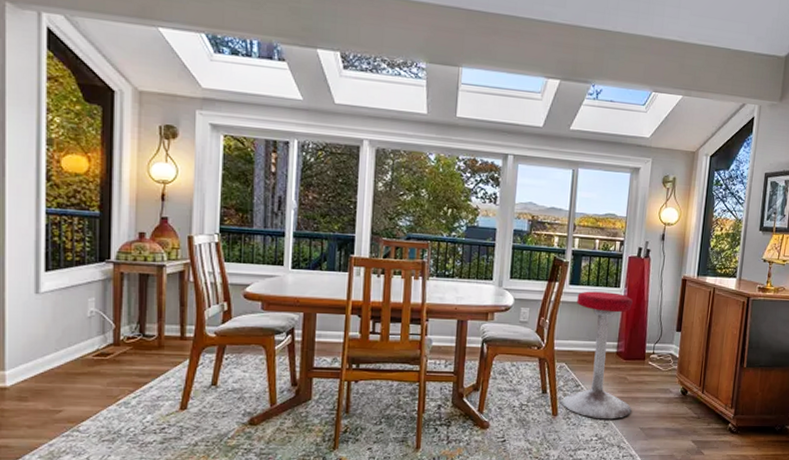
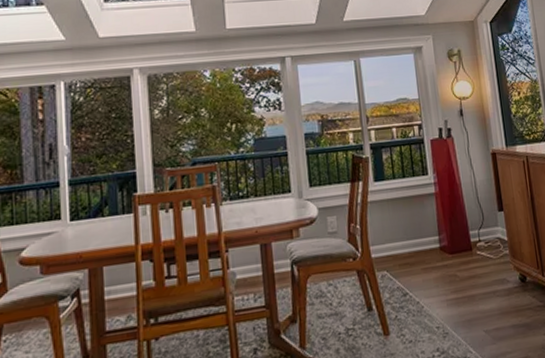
stool: present [562,291,633,420] -> none [385,181,471,330]

